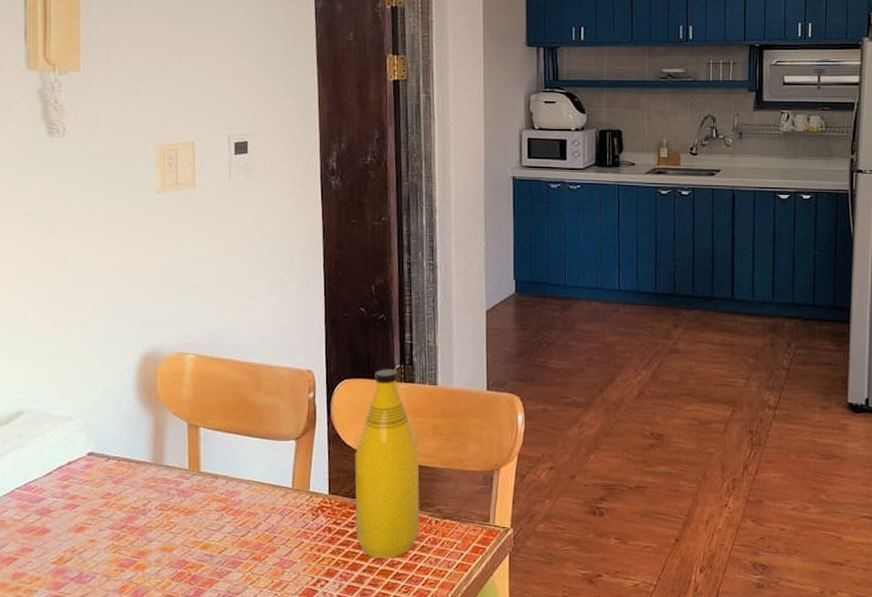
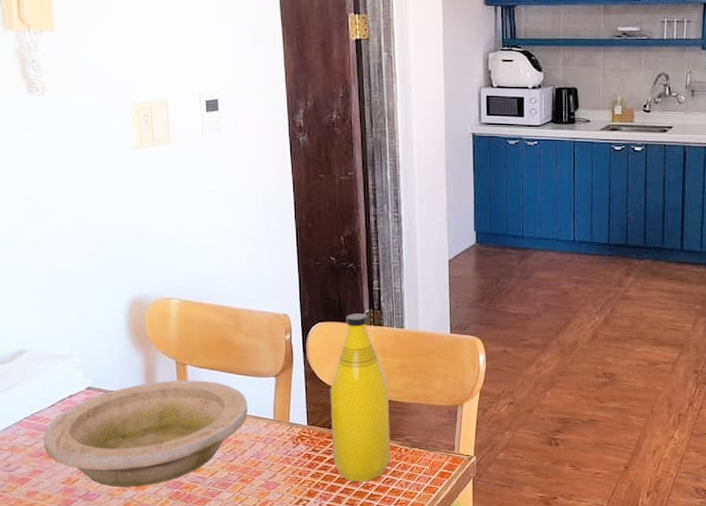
bowl: none [35,444,264,567] -> present [43,380,248,487]

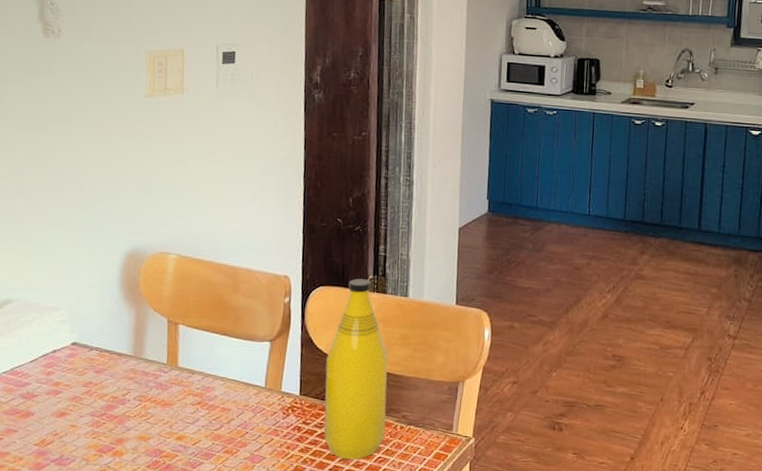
bowl: present [43,380,248,487] -> none [20,339,239,453]

